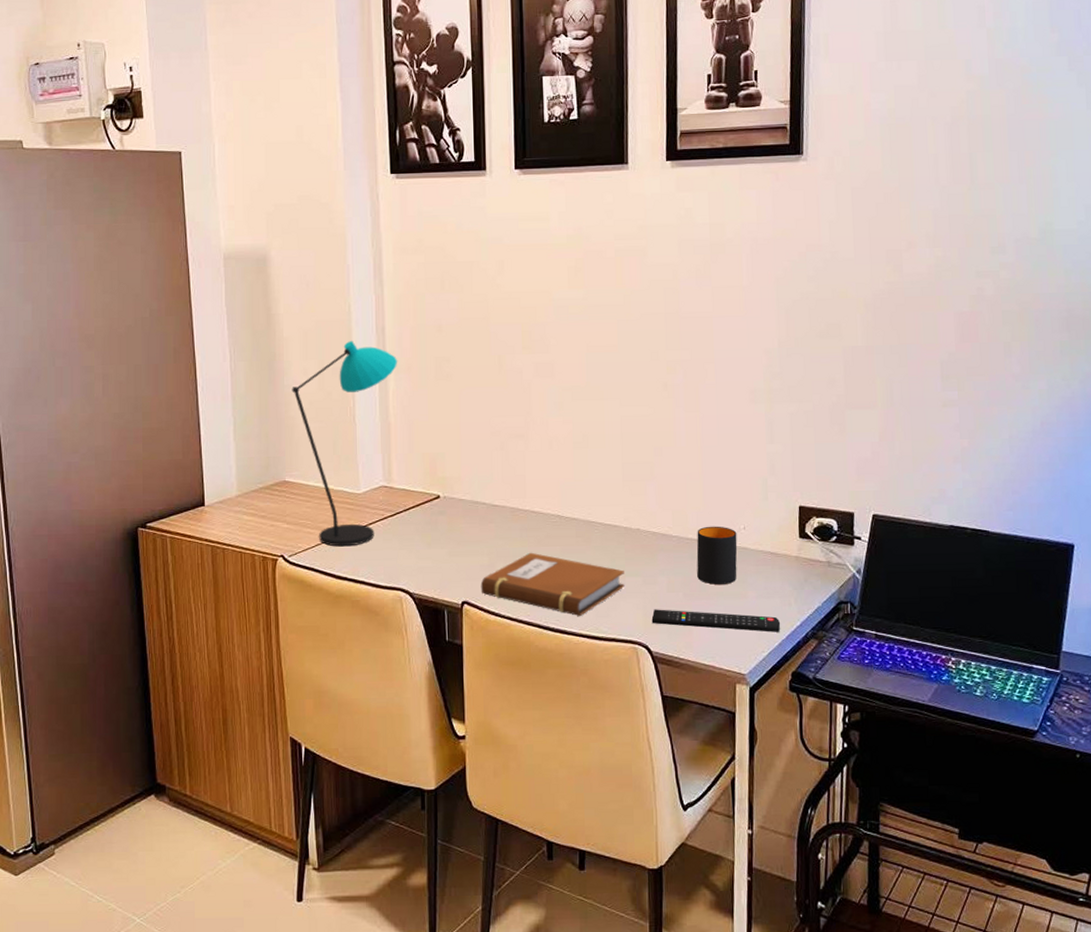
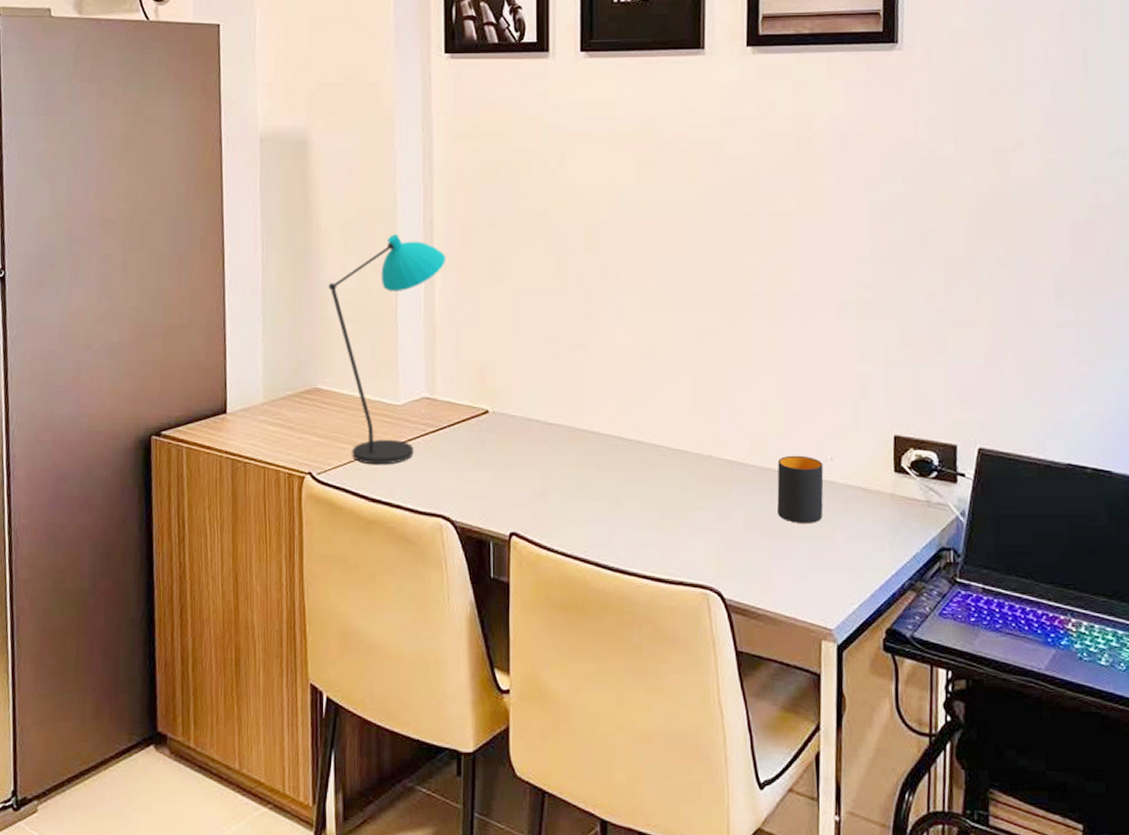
notebook: present [480,552,625,616] -> none [531,478,695,554]
remote control: present [651,609,781,632] -> none [725,549,873,581]

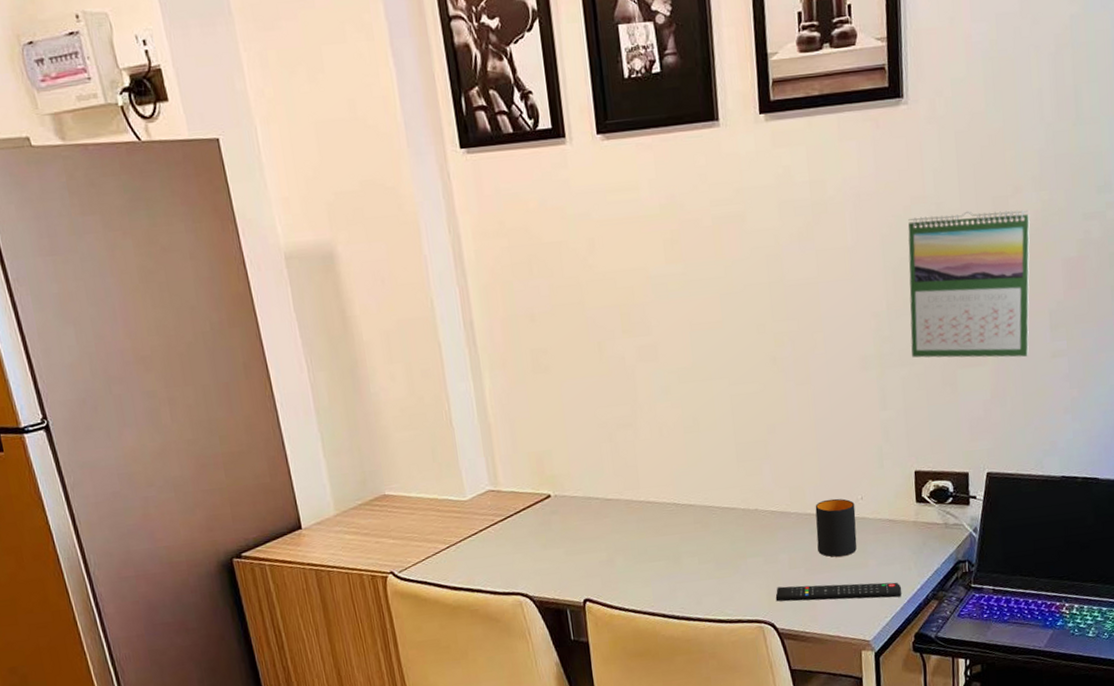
desk lamp: present [328,234,447,465] -> none [379,339,492,557]
remote control: none [725,549,873,581] -> present [775,582,902,602]
calendar: none [895,161,1033,322] -> present [908,210,1030,358]

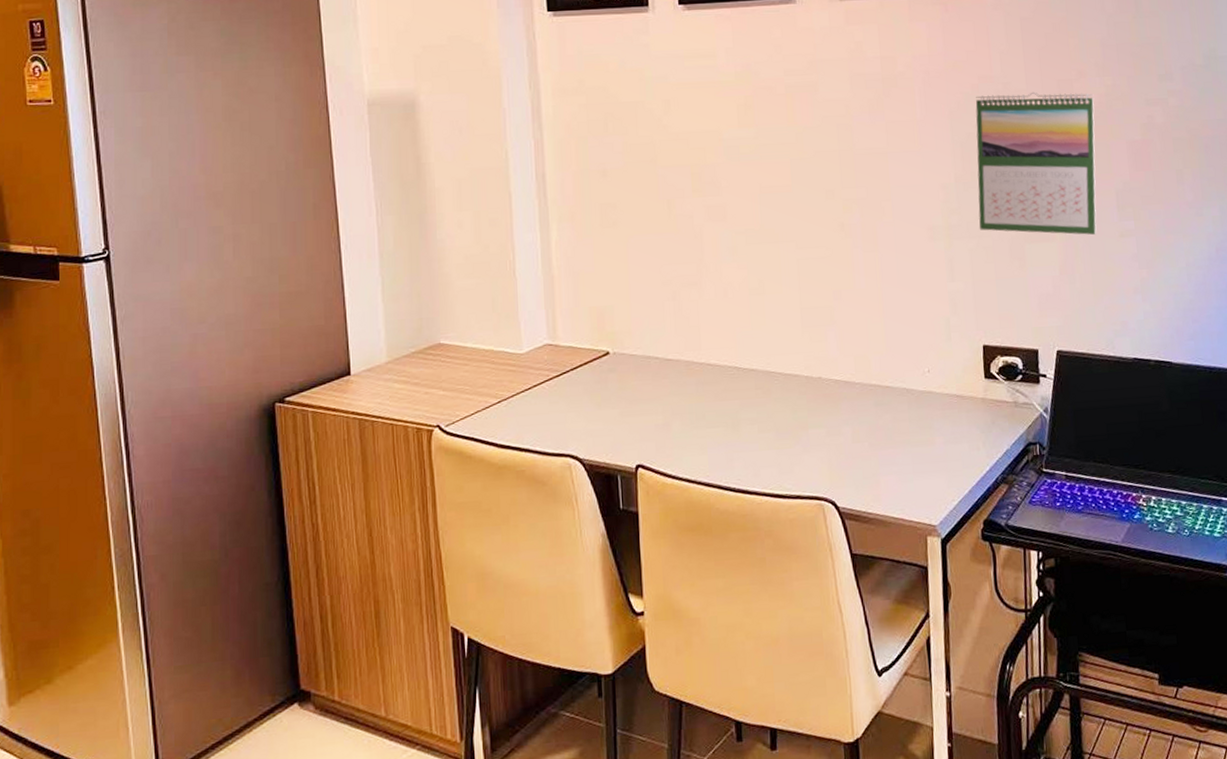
remote control: present [775,582,902,602] -> none [837,461,970,480]
mug: present [815,498,857,557] -> none [880,370,924,432]

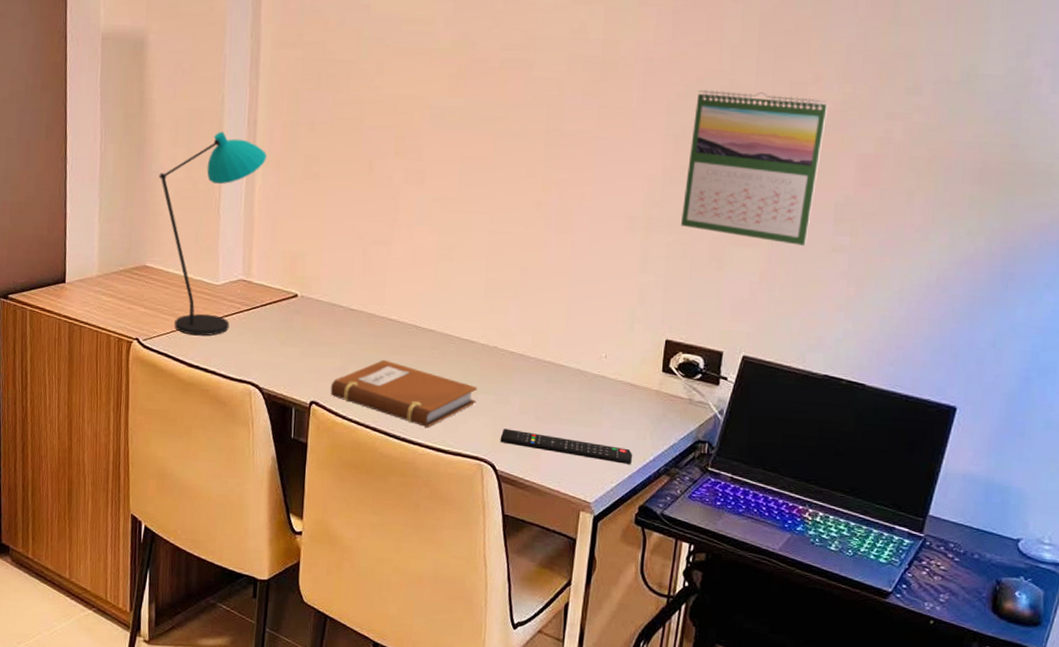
desk lamp: none [445,189,561,413] -> present [159,132,268,336]
notebook: none [655,408,808,474] -> present [330,359,477,427]
remote control: none [837,461,970,480] -> present [500,428,633,465]

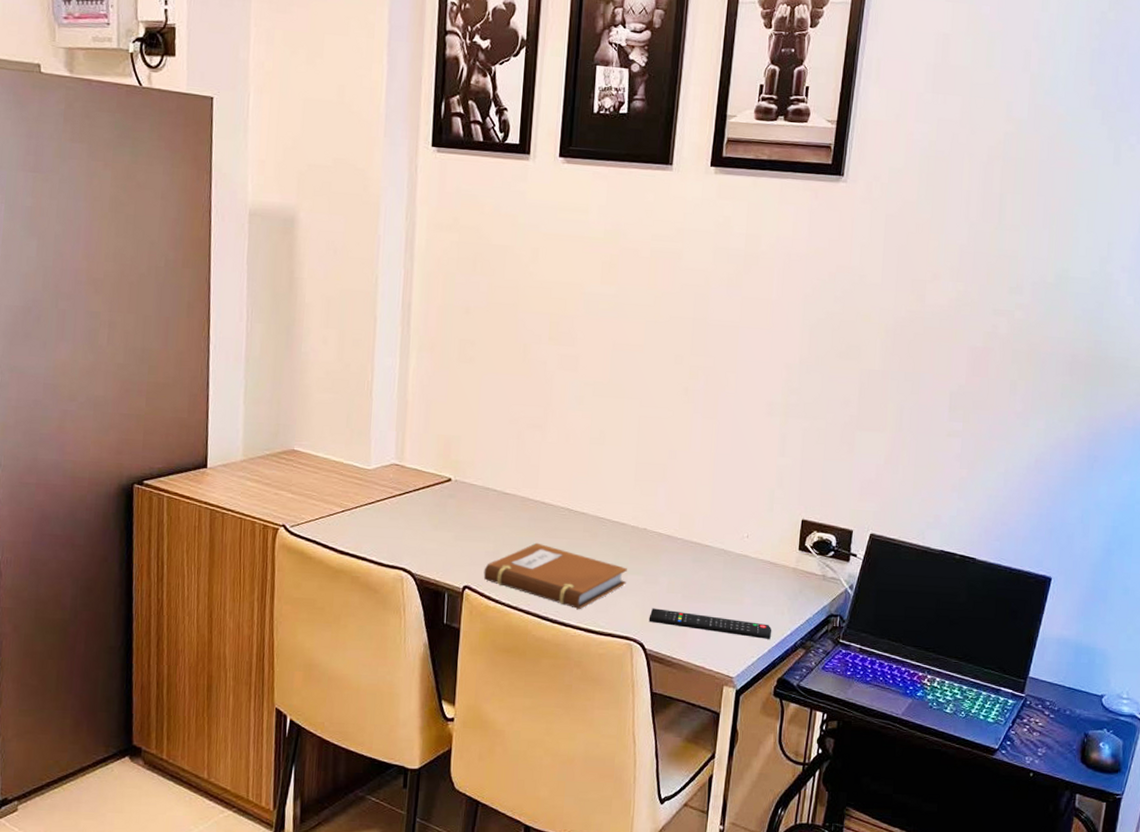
desk lamp: present [159,132,268,336] -> none [309,314,422,522]
calendar: present [680,89,829,245] -> none [815,284,945,431]

